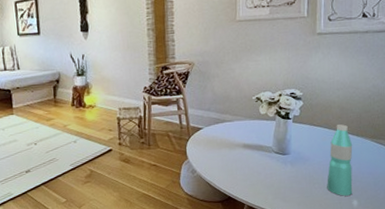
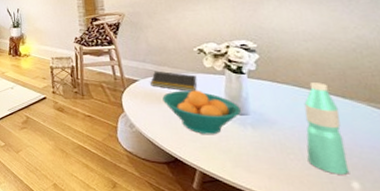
notepad: none [213,118,253,137] -> present [150,71,197,91]
fruit bowl: none [222,135,284,174] -> present [162,90,241,135]

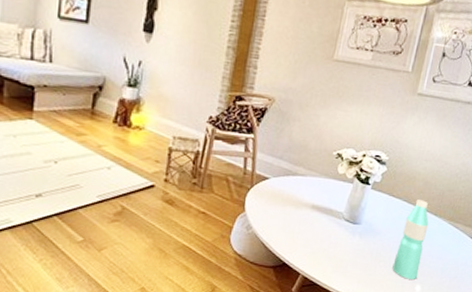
notepad: present [150,71,197,91] -> none [280,170,328,197]
fruit bowl: present [162,90,241,135] -> none [288,194,356,242]

